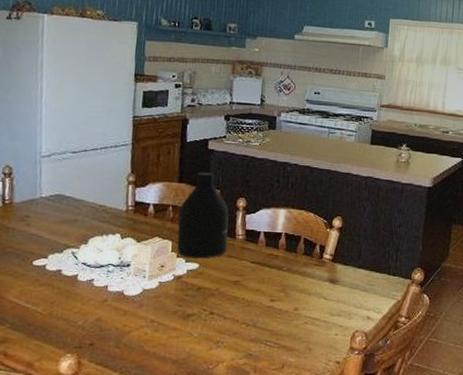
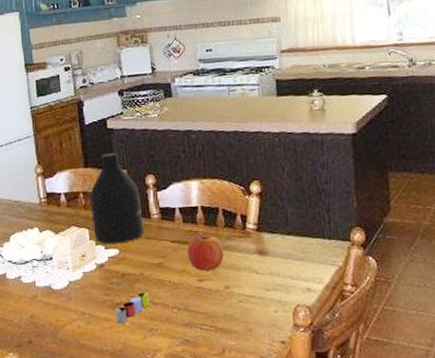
cup: none [184,306,221,334] -> present [114,292,150,323]
fruit: none [264,258,299,292] -> present [187,233,224,271]

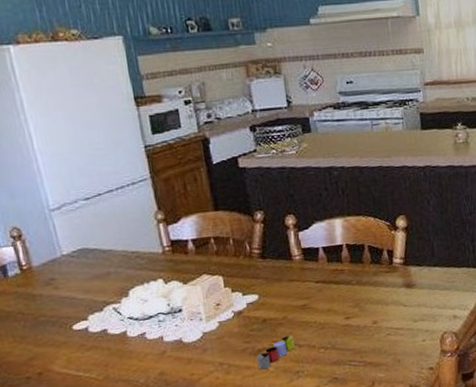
bottle: present [89,152,144,244] -> none [222,193,286,291]
fruit: present [187,233,224,271] -> none [332,272,371,309]

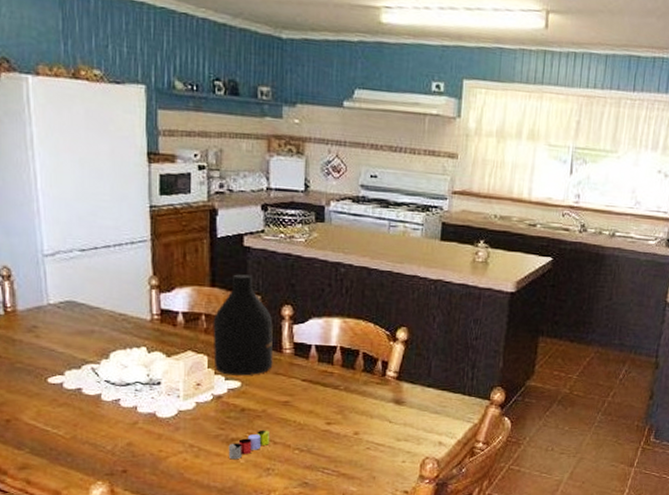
bottle: none [222,193,286,291] -> present [213,274,273,376]

